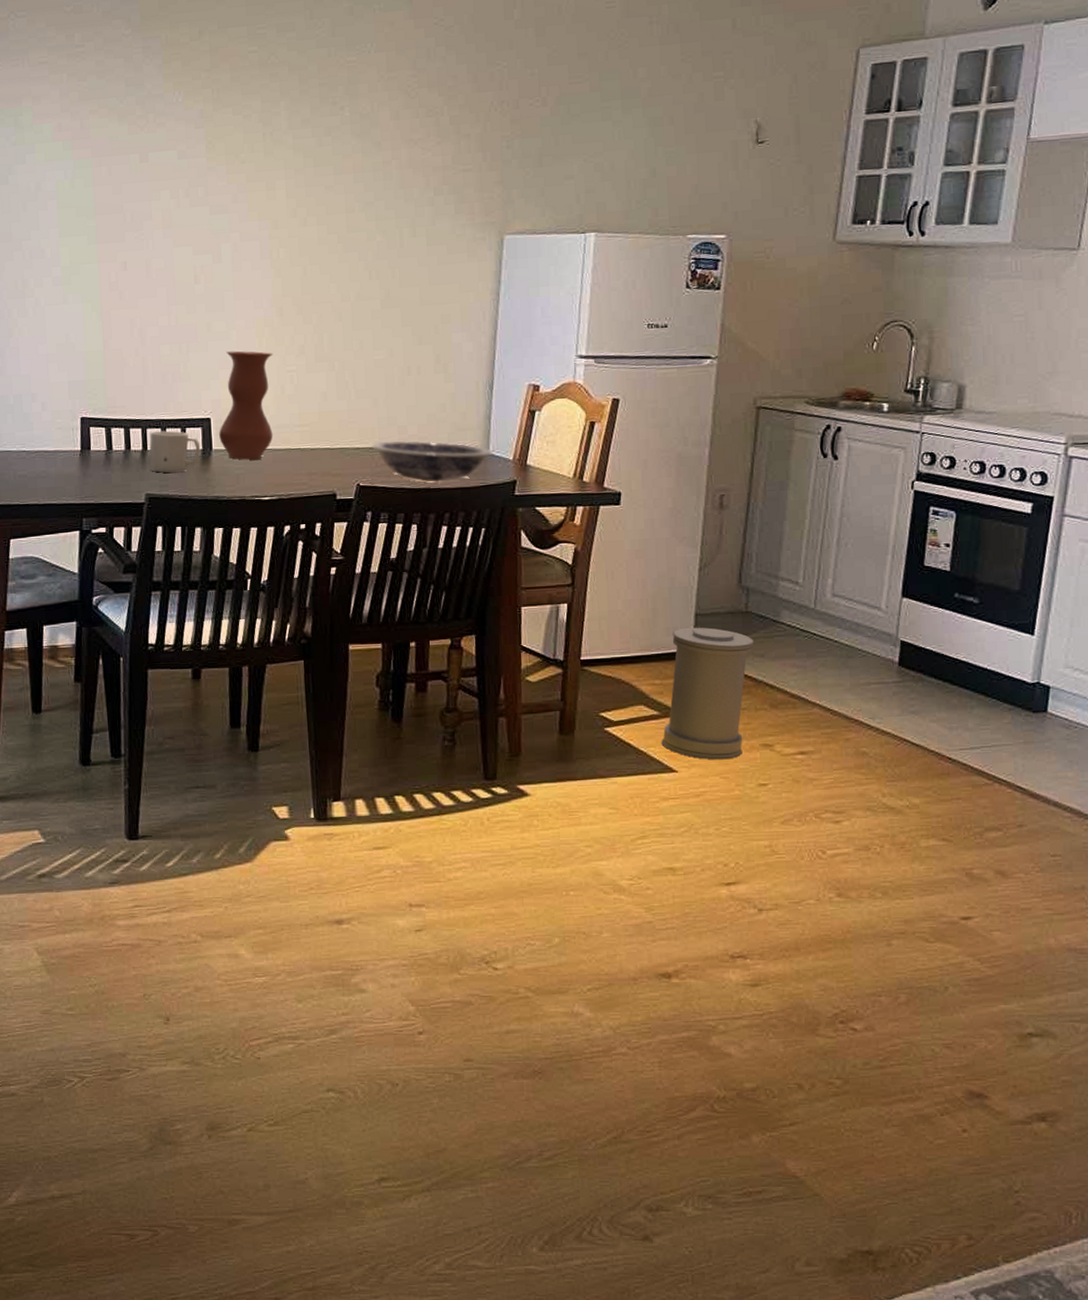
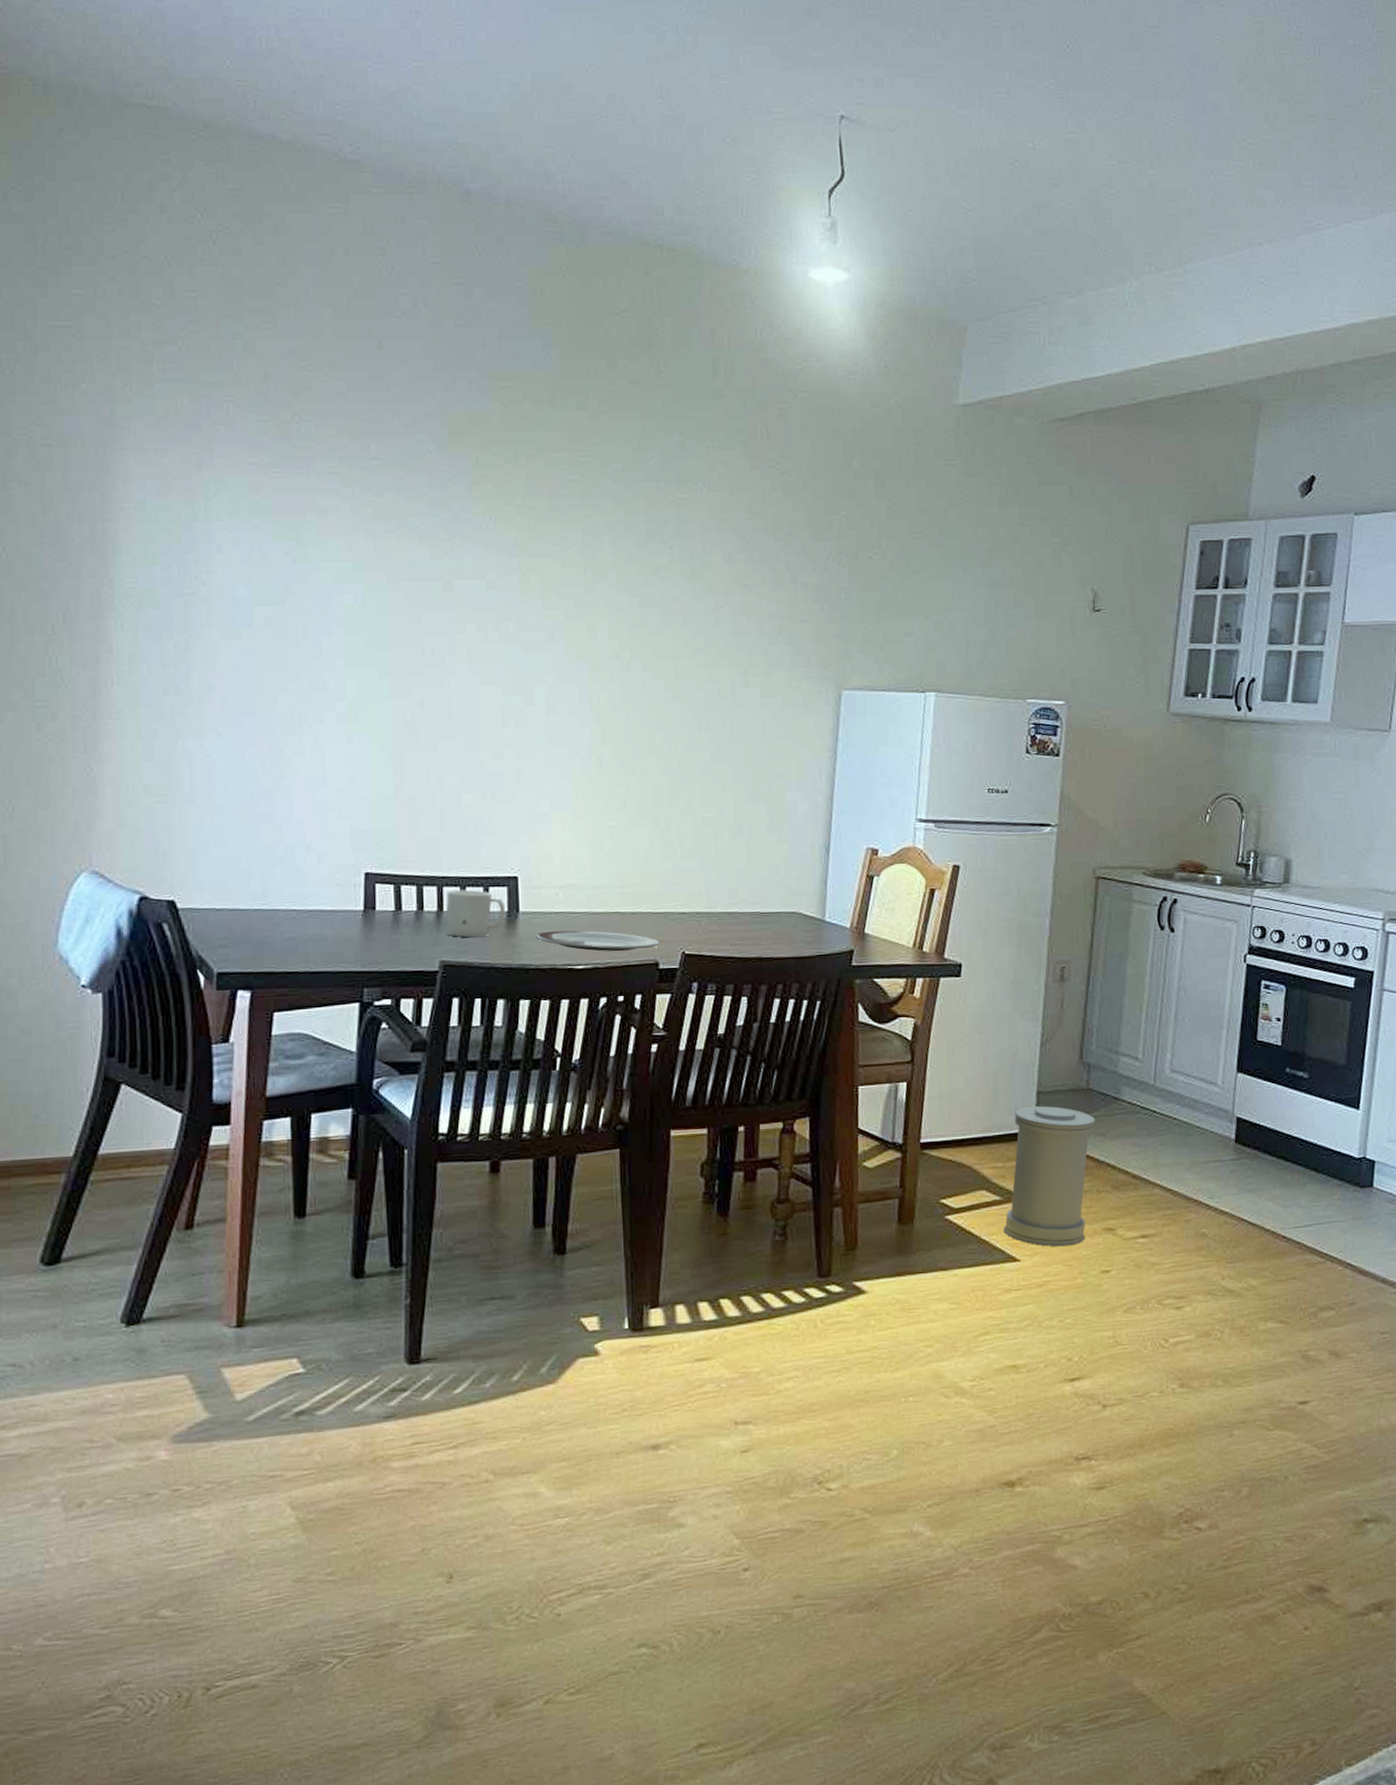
vase: present [219,350,273,460] -> none [527,802,591,924]
plate: none [226,465,337,484] -> present [535,930,660,951]
bowl: present [371,441,493,482] -> none [698,905,830,951]

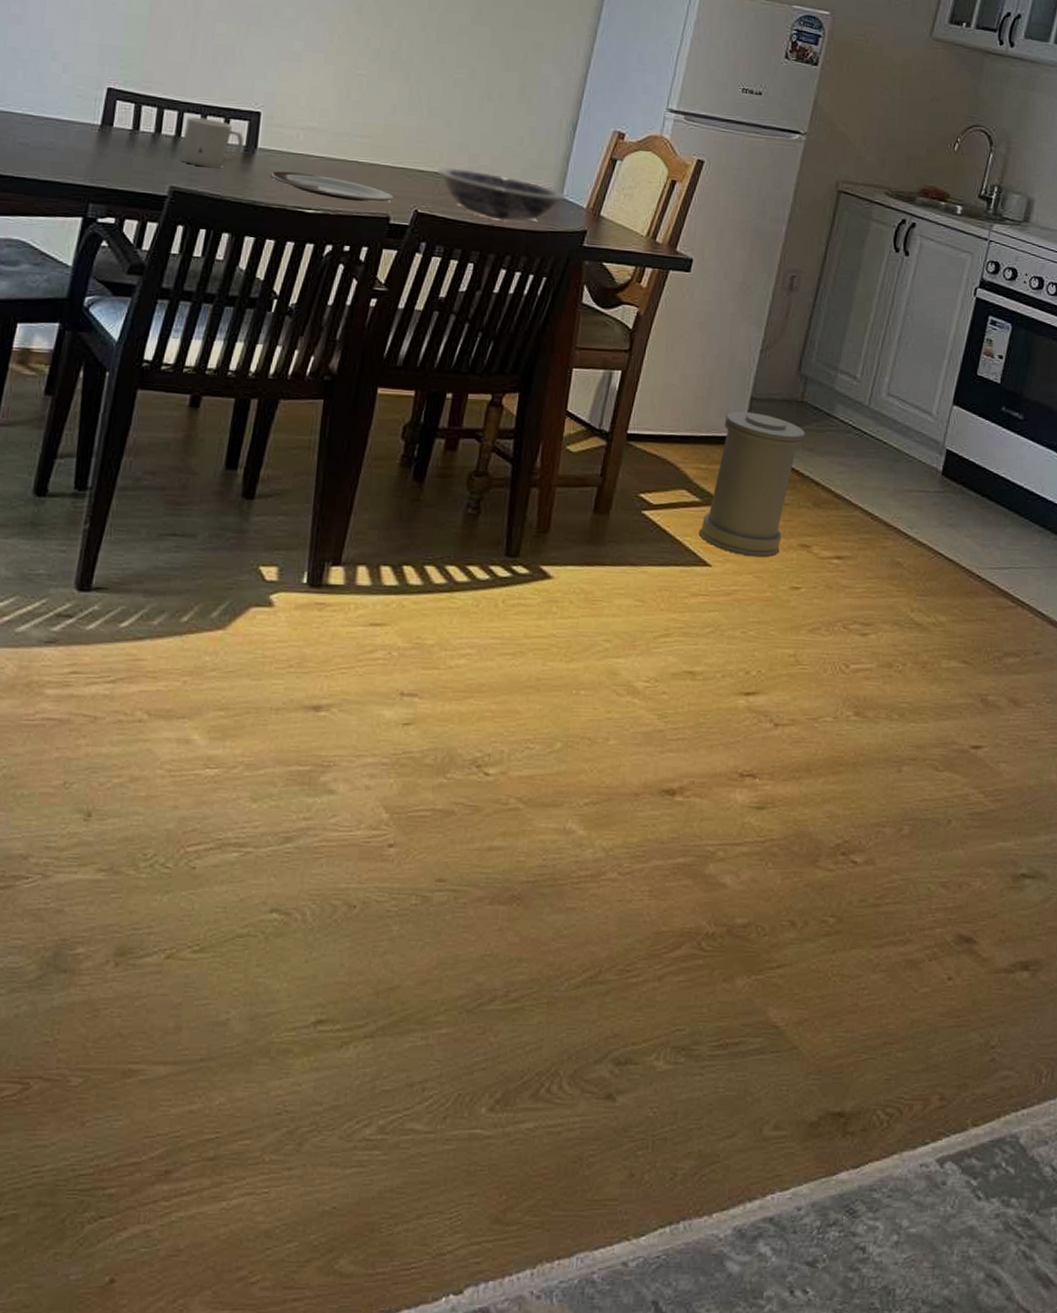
bowl: none [698,905,830,951] -> present [437,167,567,222]

